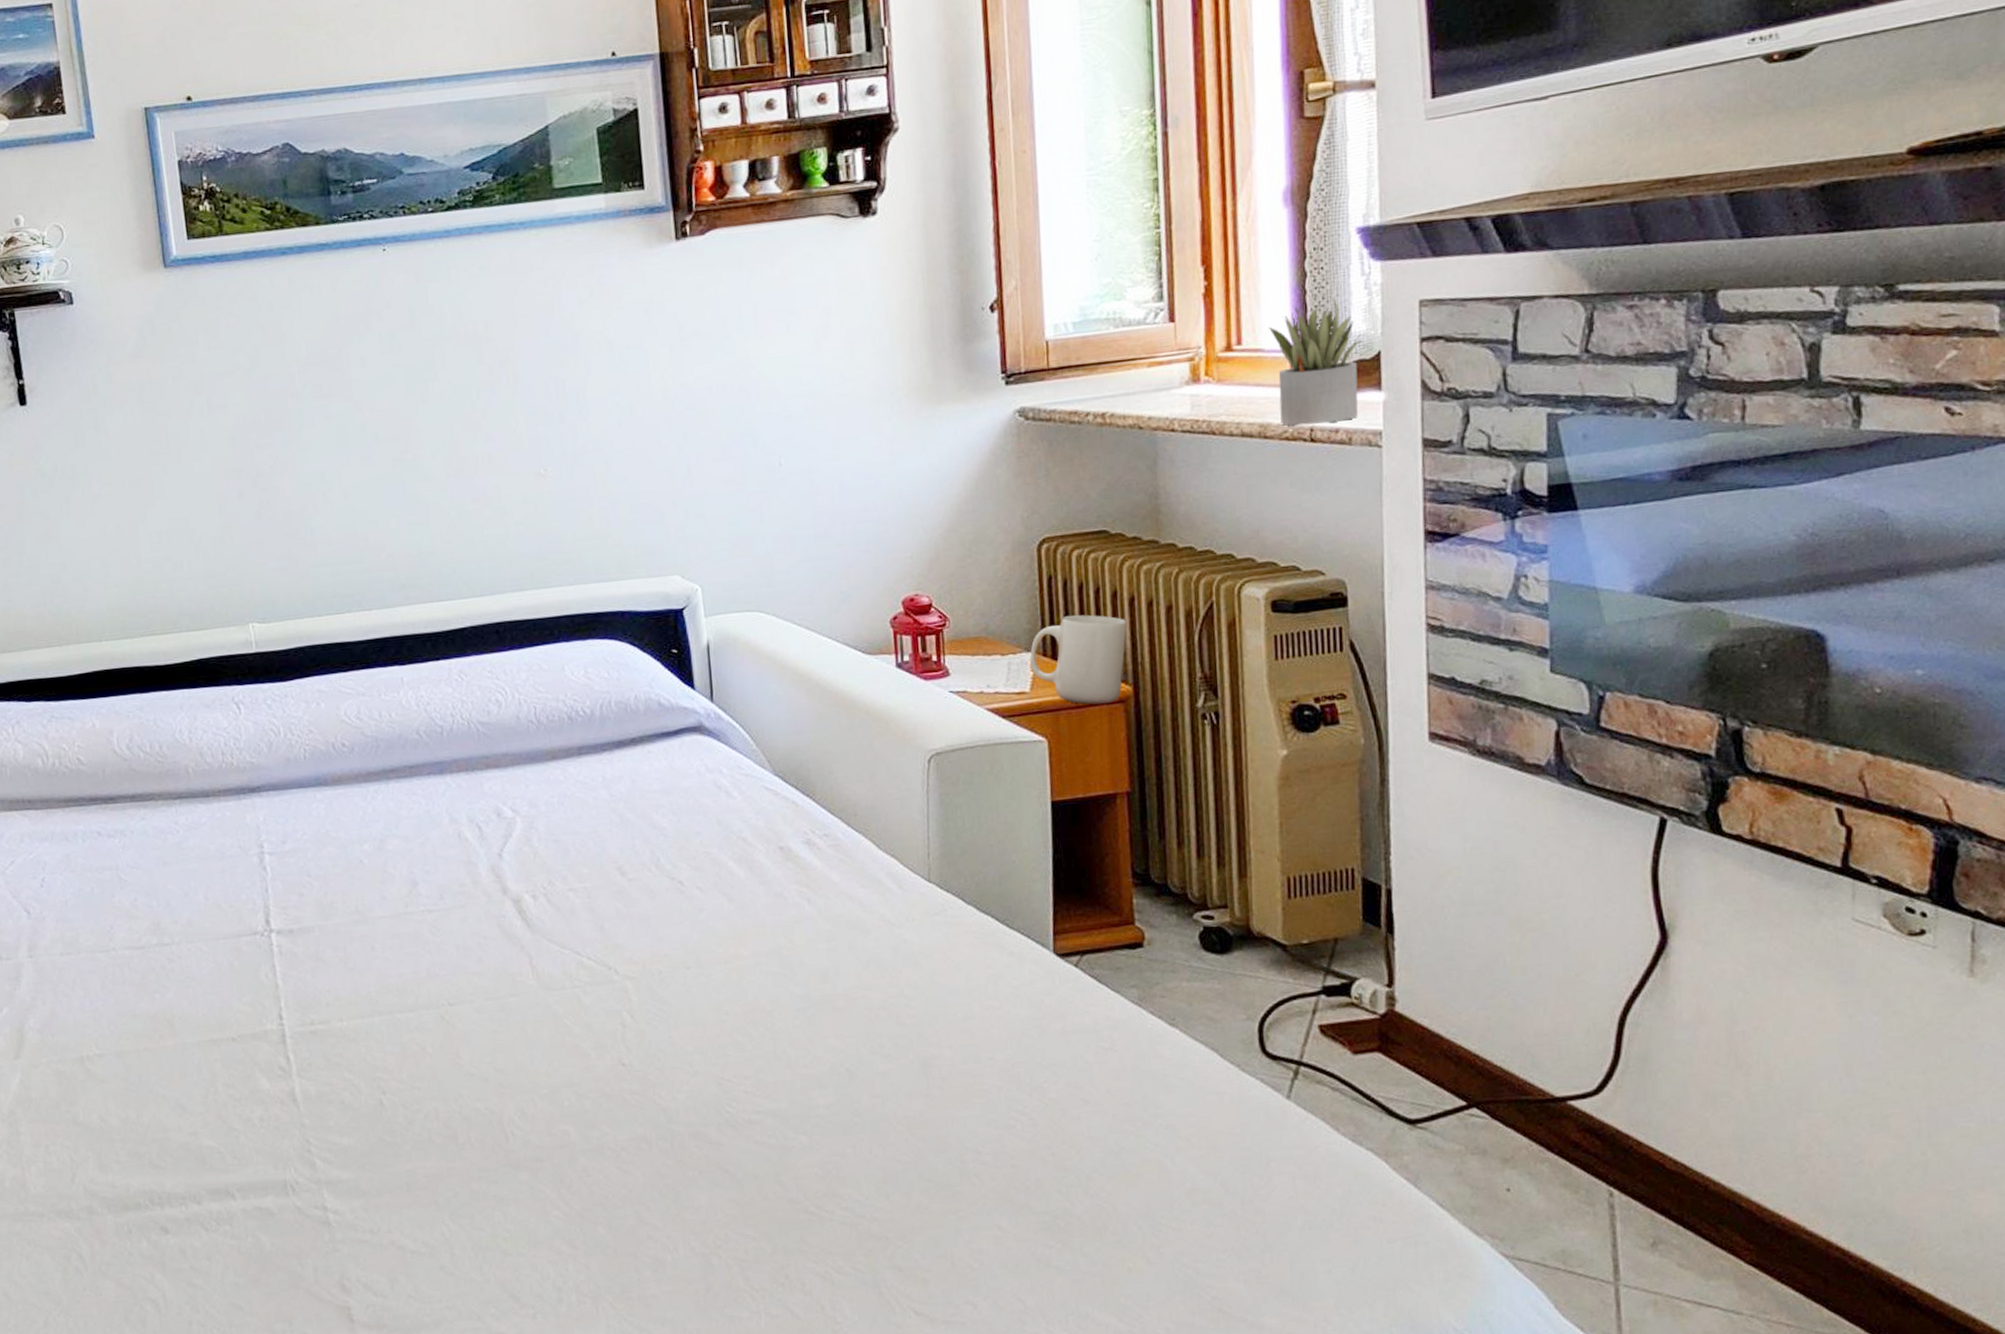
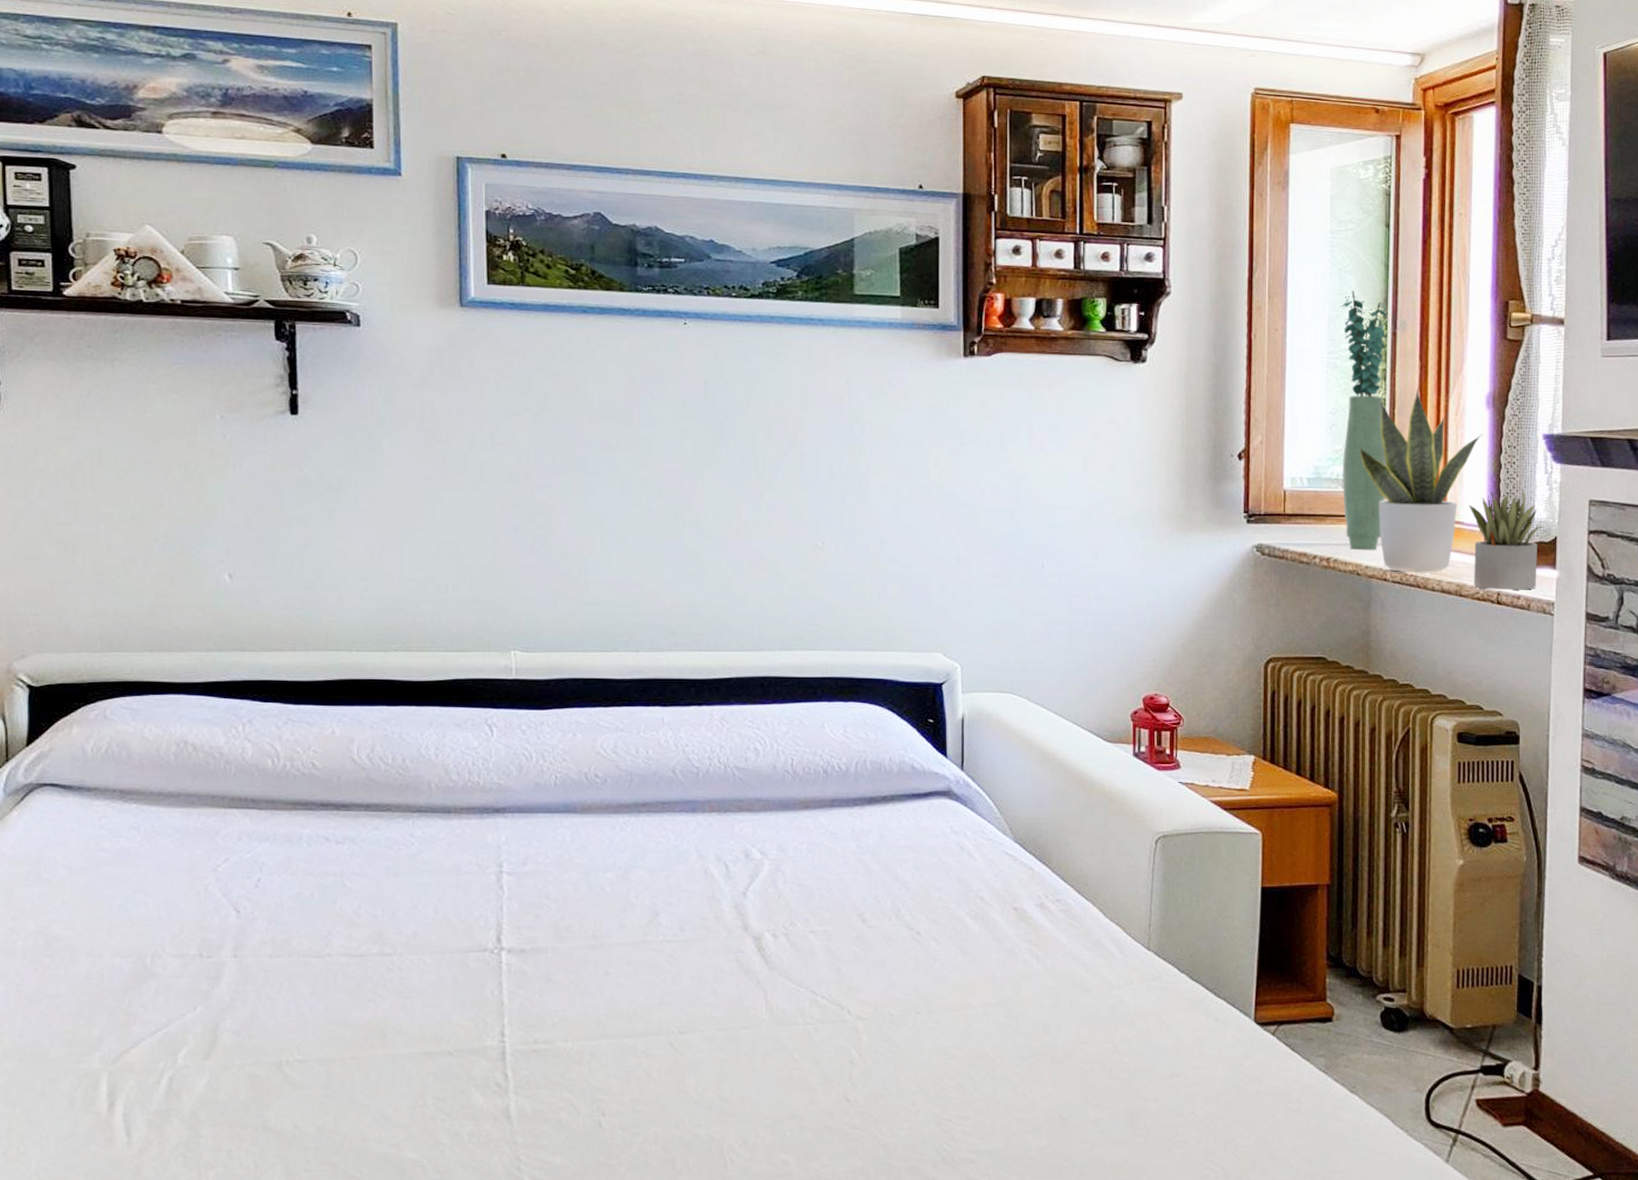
cup: present [1029,614,1127,705] -> none [1251,726,1337,807]
vase: none [1097,90,1167,400] -> present [1340,291,1387,550]
potted plant: none [1131,194,1281,419] -> present [1359,387,1482,573]

